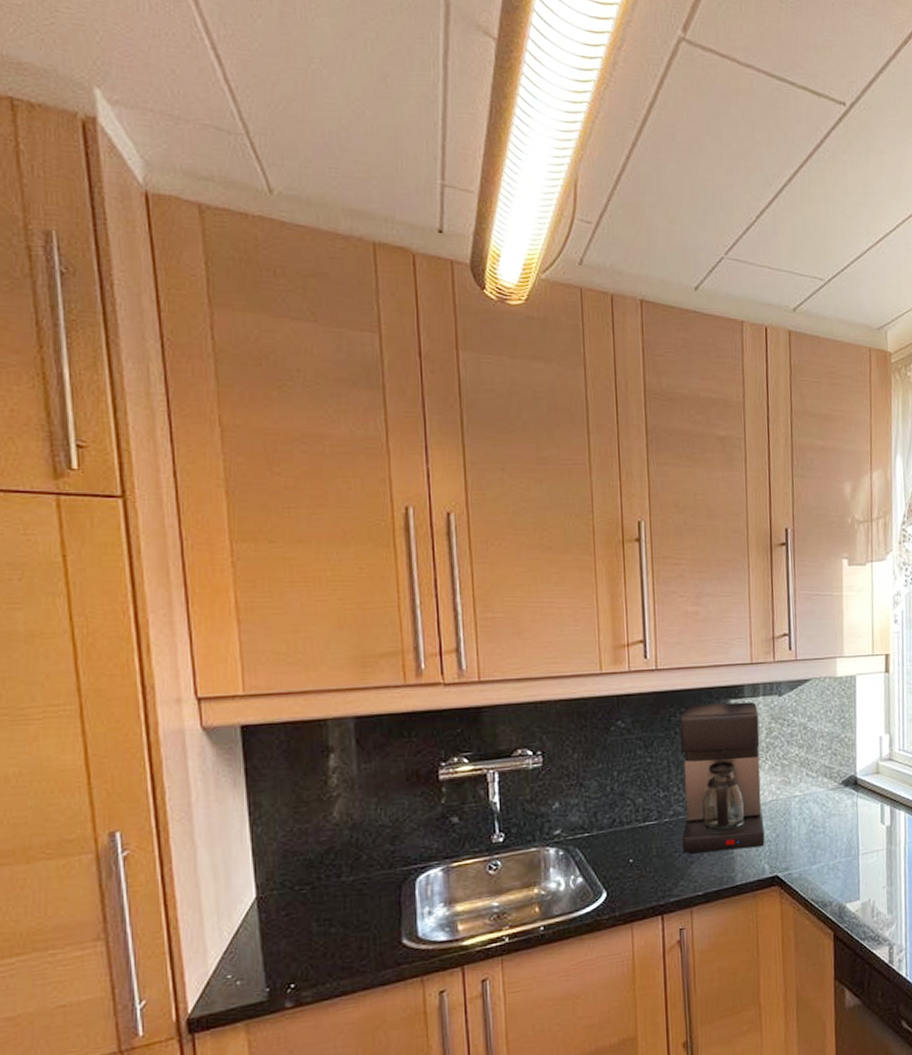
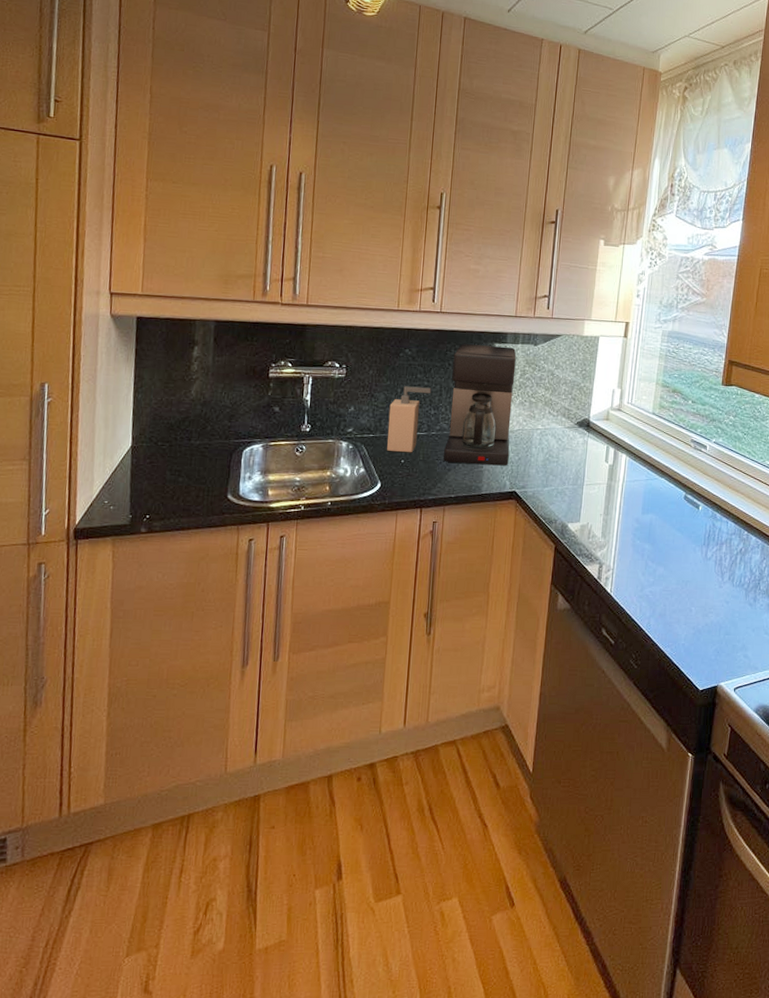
soap dispenser: none [605,764,657,851] -> present [387,386,432,453]

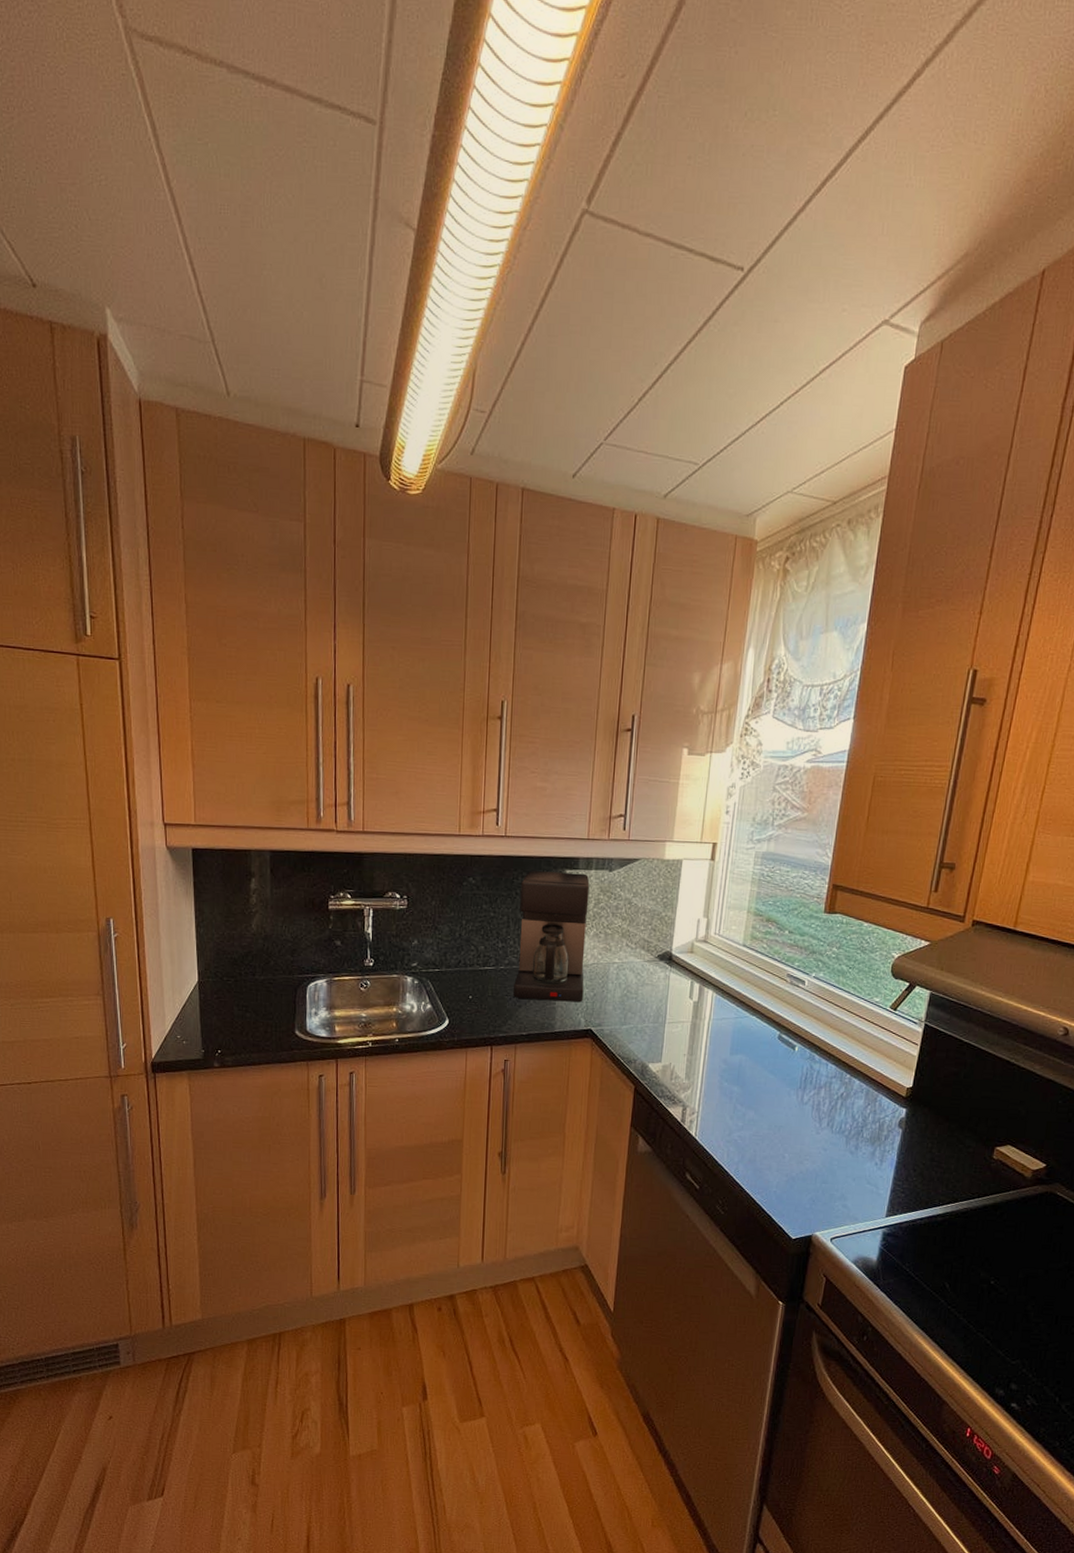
soap dispenser: present [387,386,432,453] -> none [453,917,498,989]

